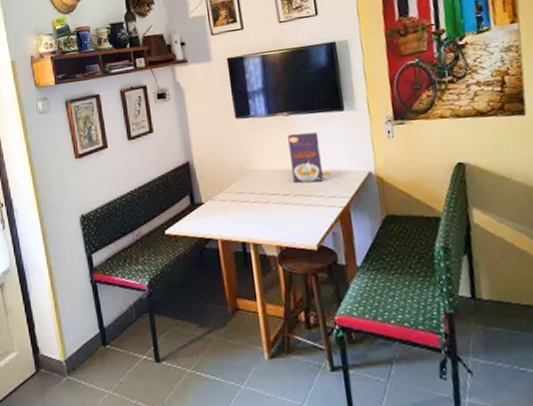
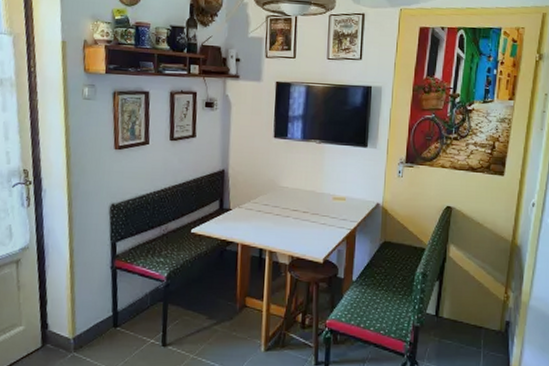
cereal box: present [288,132,324,183] -> none [314,160,342,205]

